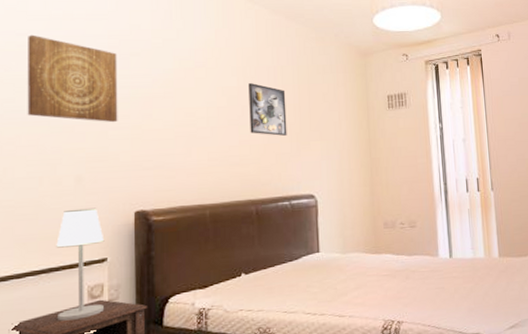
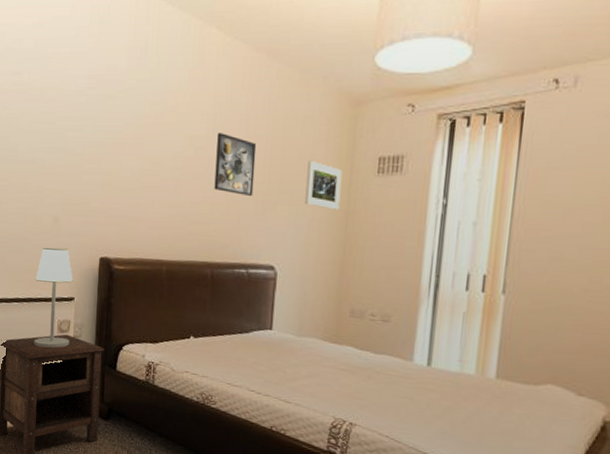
wall art: present [27,34,118,123] -> none [18,73,95,167]
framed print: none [332,101,363,141] -> present [305,160,343,210]

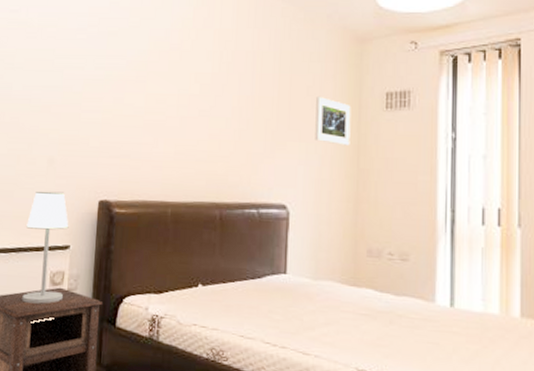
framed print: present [214,133,257,196] -> none [221,70,264,133]

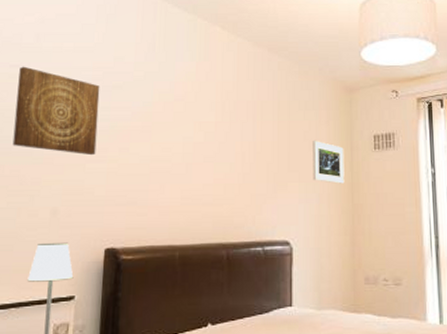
wall art: none [12,11,96,105] -> present [12,66,100,156]

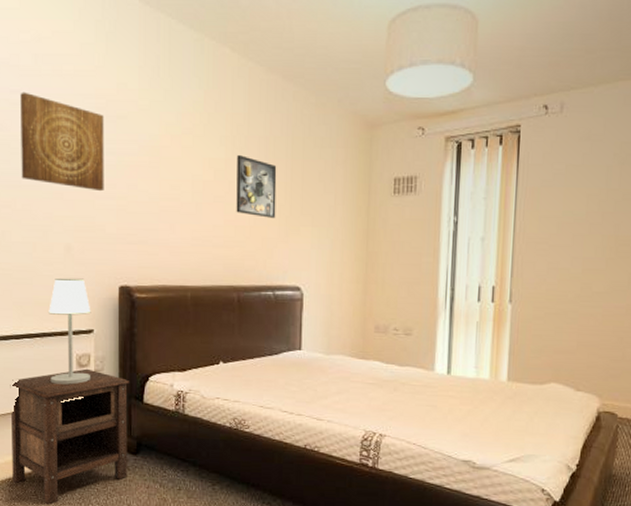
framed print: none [225,119,264,175] -> present [236,155,277,218]
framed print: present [313,140,345,184] -> none [327,181,361,230]

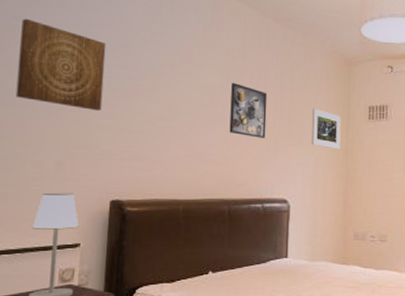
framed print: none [327,181,361,230] -> present [311,107,341,149]

